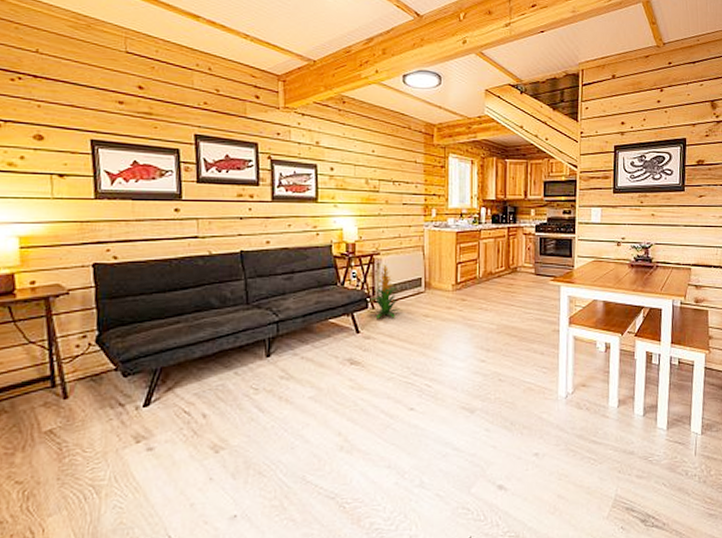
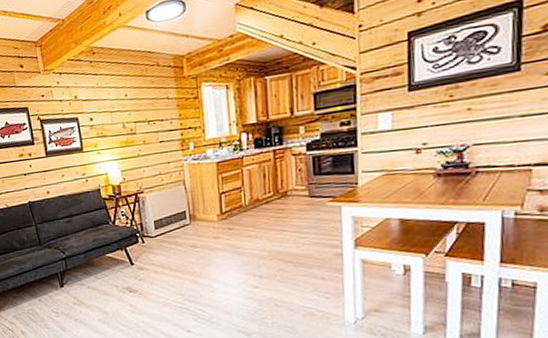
indoor plant: present [369,264,403,319] -> none [139,201,171,251]

